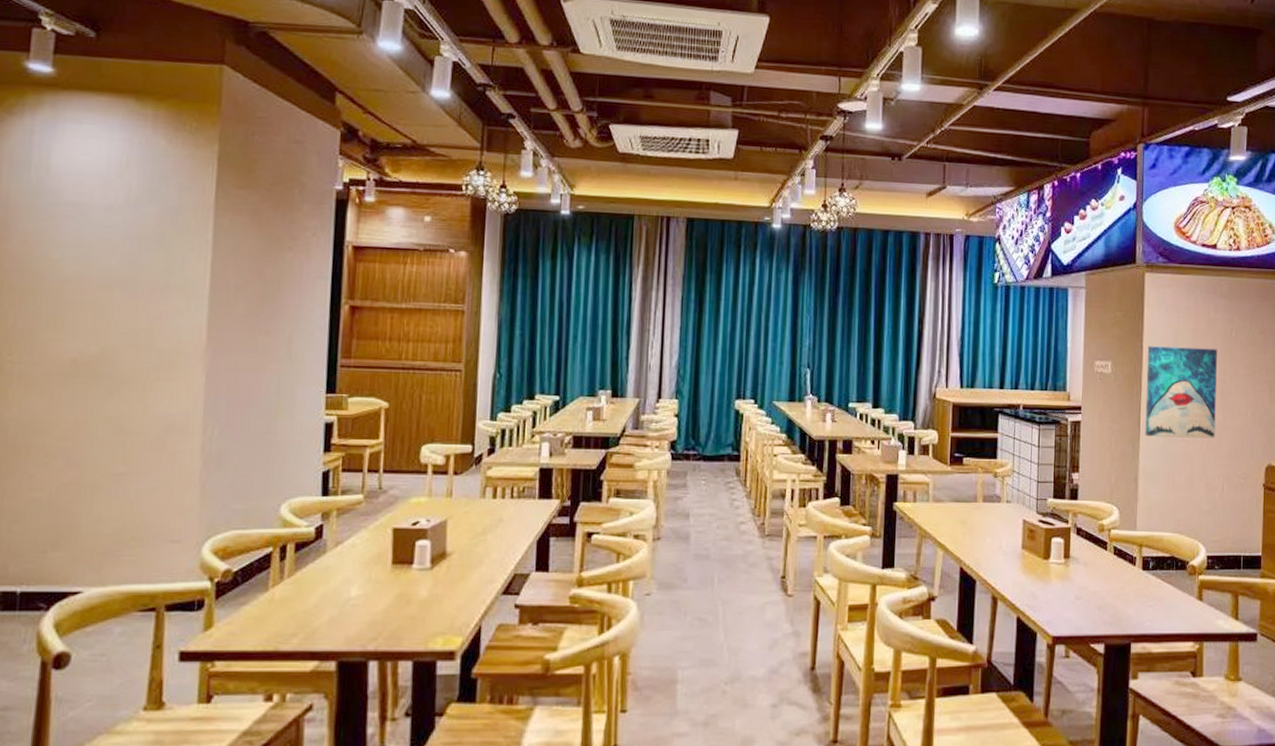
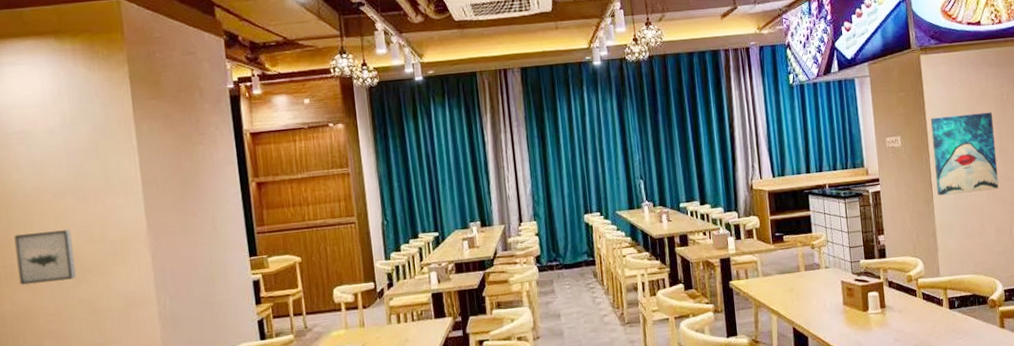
wall art: none [34,325,111,391] -> present [14,228,76,286]

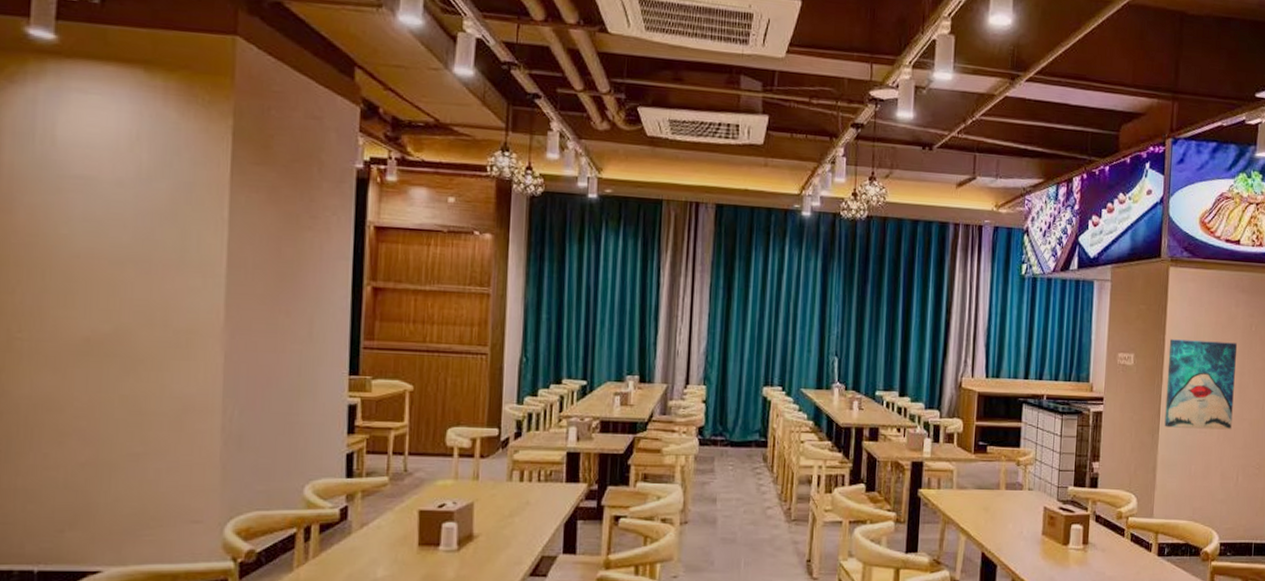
wall art: present [14,228,76,286] -> none [46,302,124,370]

